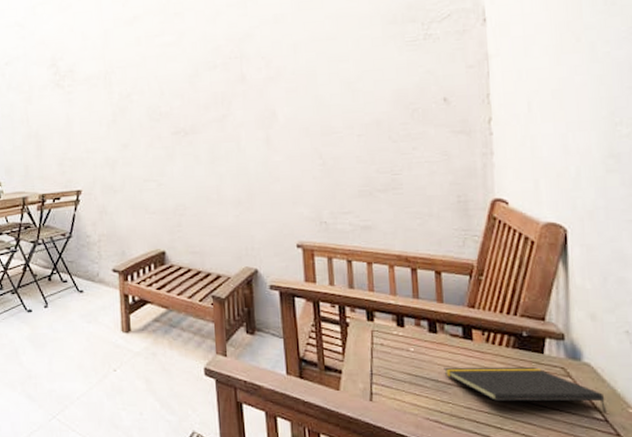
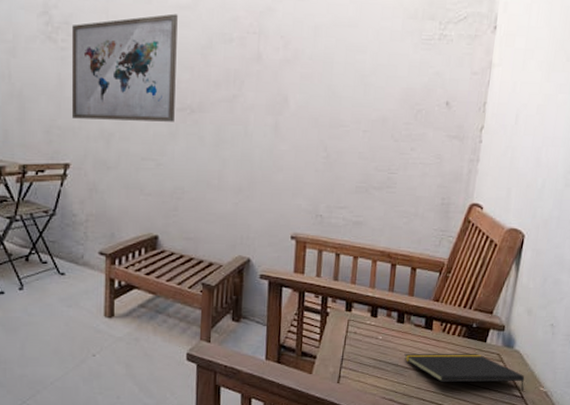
wall art: none [75,51,170,150] -> present [71,13,178,122]

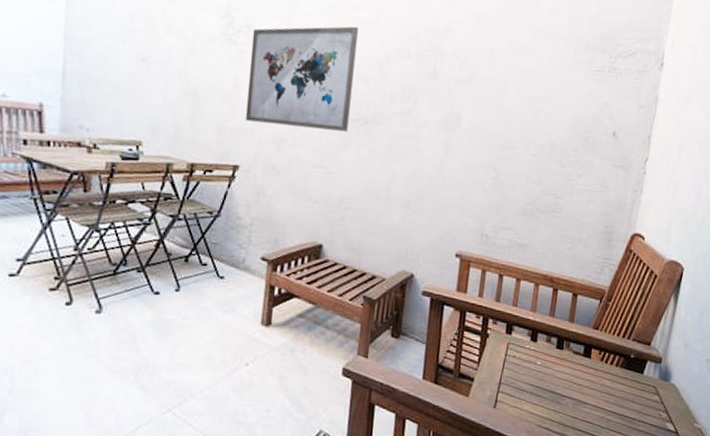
notepad: present [404,353,525,391] -> none [561,381,680,426]

